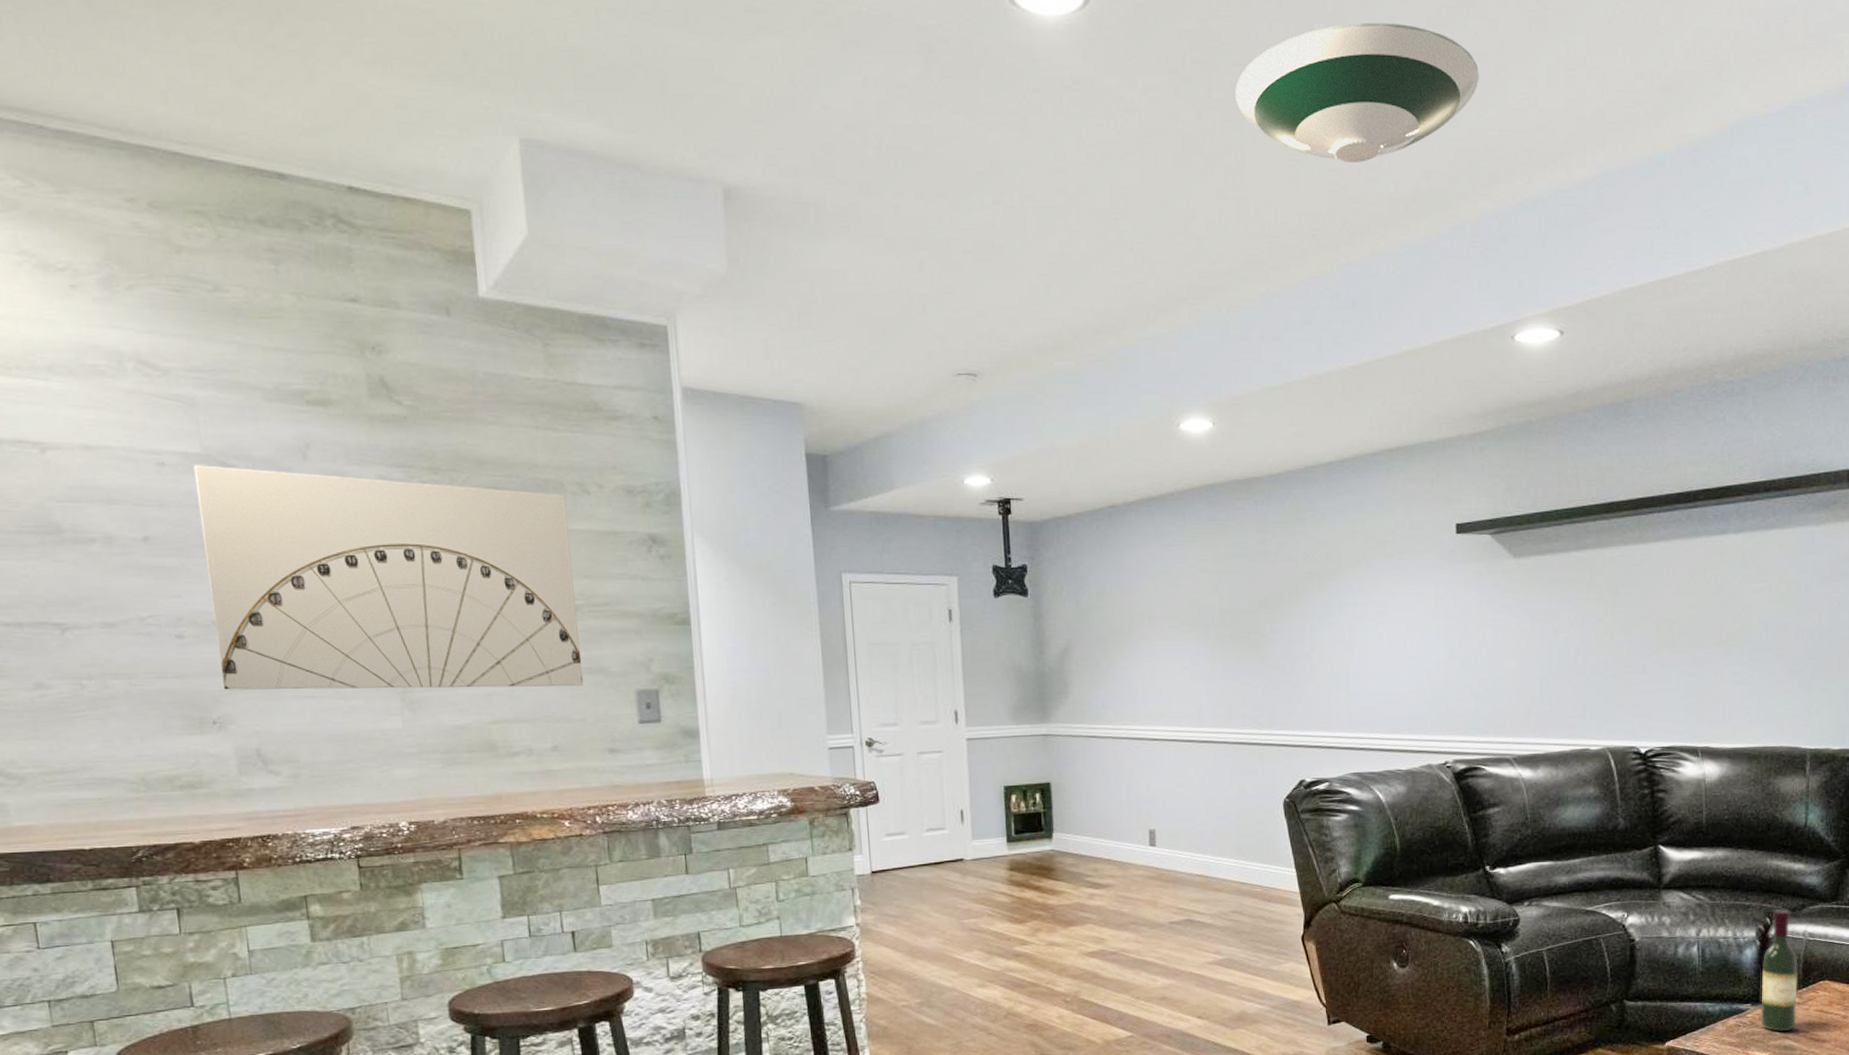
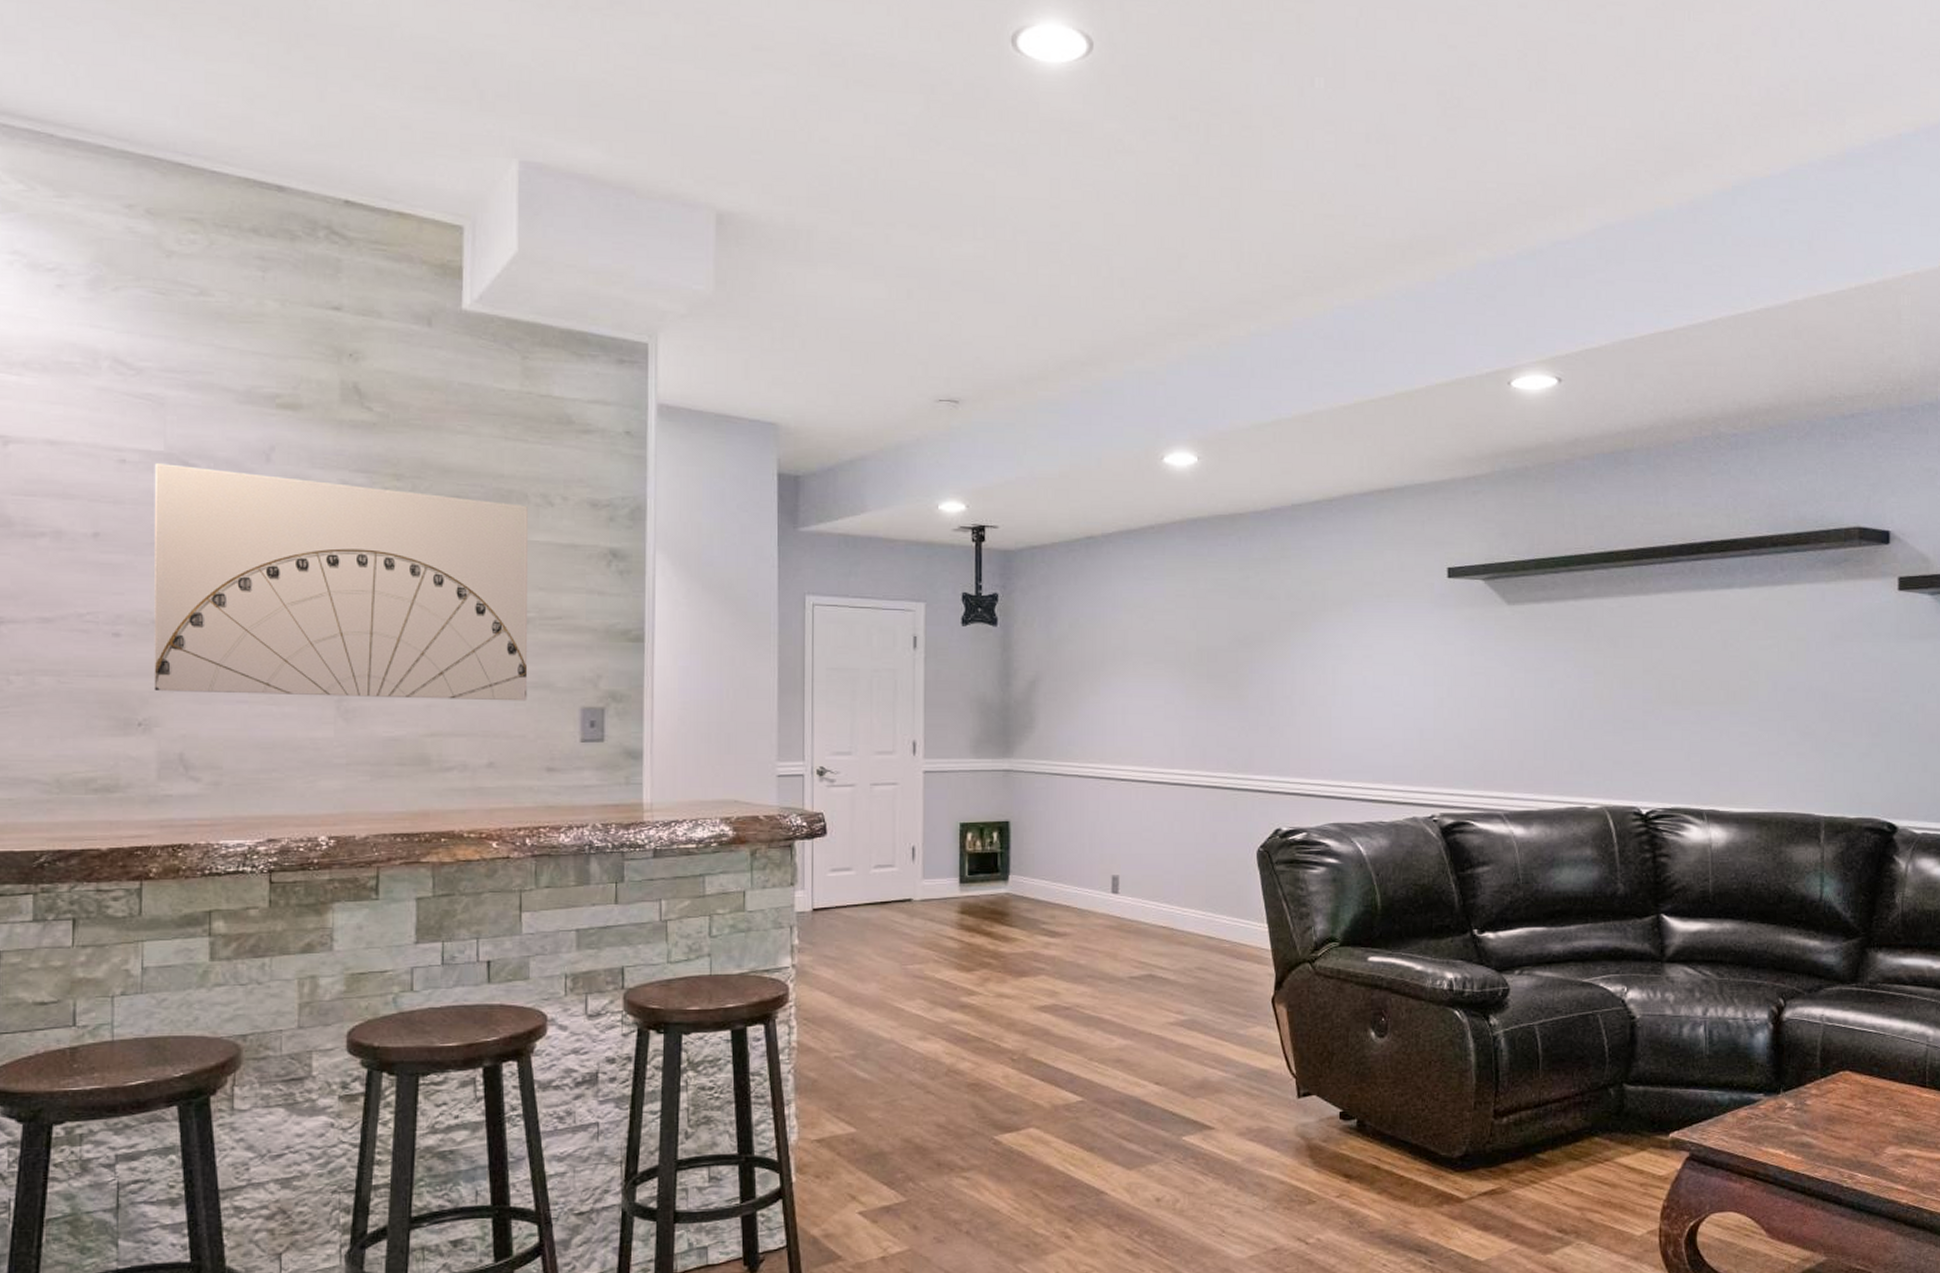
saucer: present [1235,22,1479,164] -> none [1233,78,1478,210]
wine bottle: present [1760,909,1798,1032] -> none [1775,990,1815,1127]

